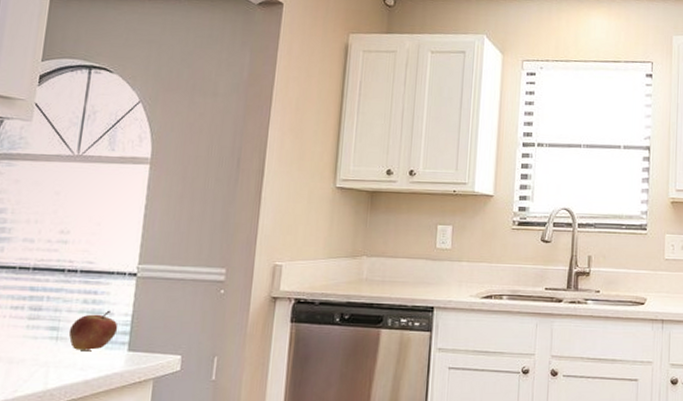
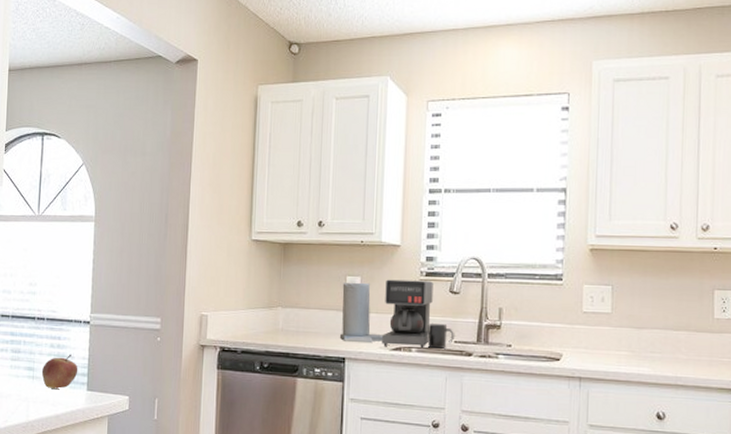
paper towel: none [429,231,474,292] -> present [340,282,384,344]
coffee maker: none [473,228,525,295] -> present [382,279,433,348]
mug: none [519,271,545,296] -> present [428,324,454,349]

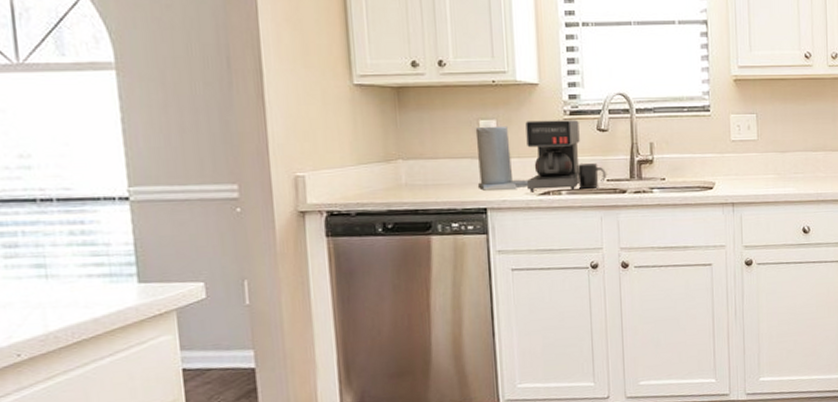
fruit: present [41,354,78,390] -> none [59,240,121,288]

